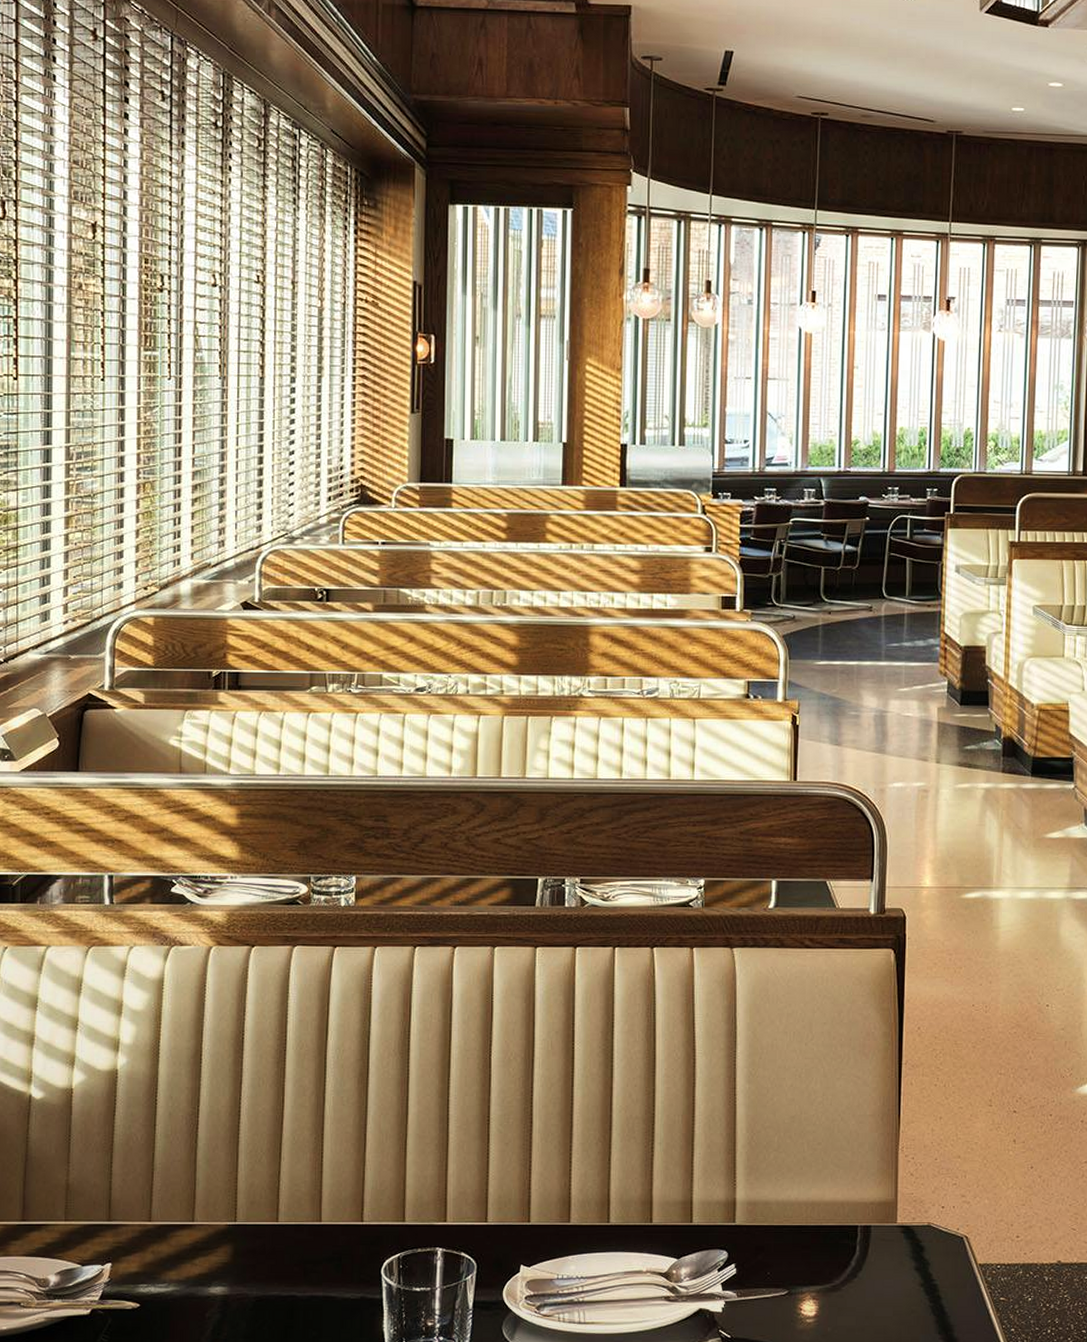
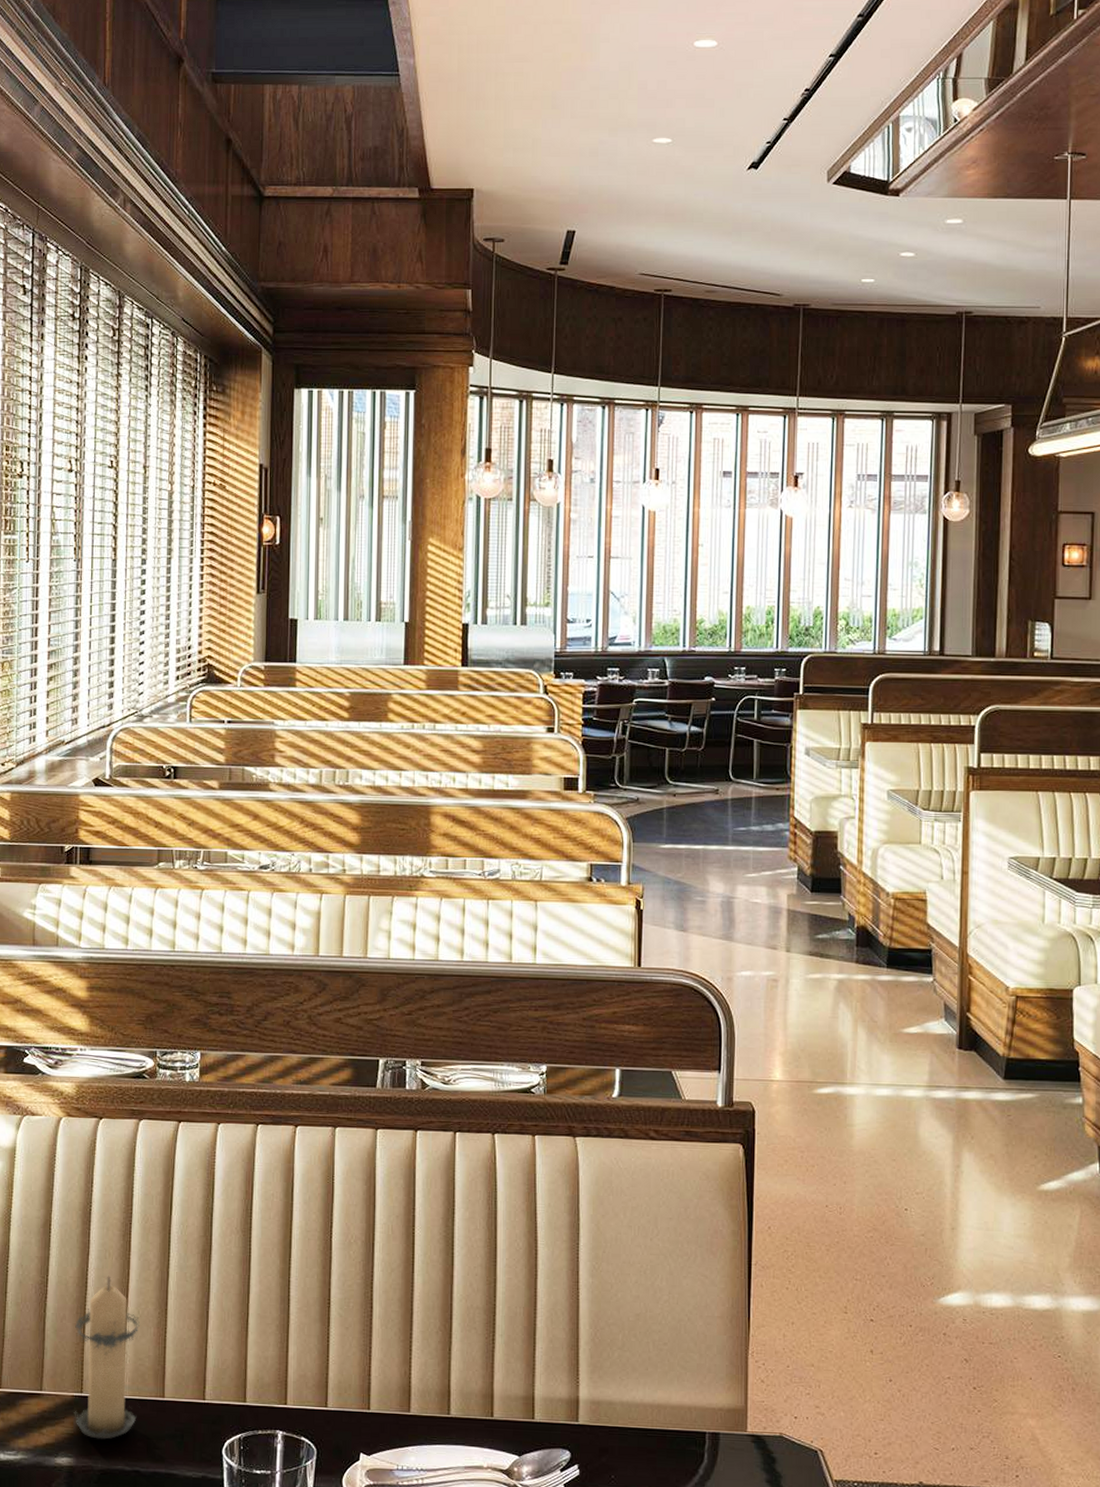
candle: none [227,1103,295,1267] -> present [74,1276,140,1440]

